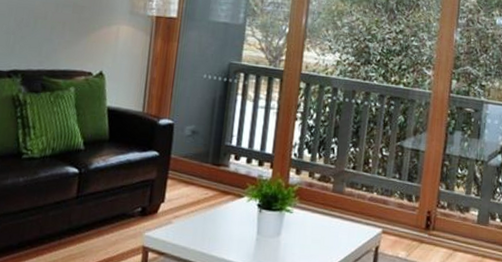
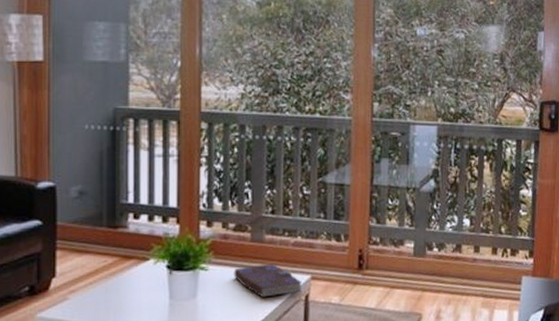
book: none [314,214,374,245] -> present [234,263,303,298]

